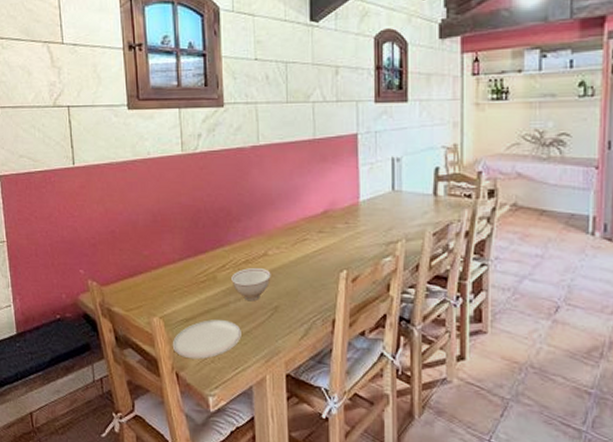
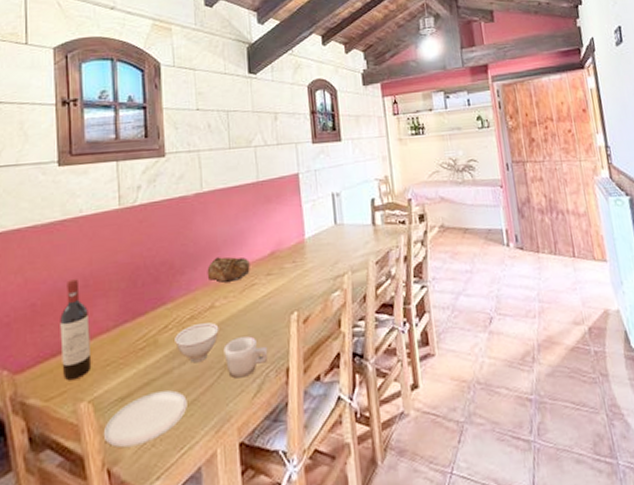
wine bottle: none [135,214,162,299] -> present [60,279,92,381]
bread: none [261,210,303,234] -> present [207,257,250,283]
cup: none [275,284,316,321] -> present [223,335,268,379]

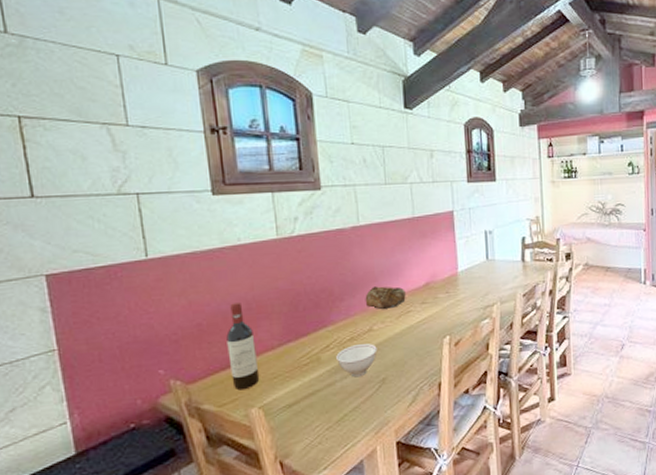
plate: present [103,390,187,449] -> none [274,399,350,445]
cup: present [223,335,268,379] -> none [381,355,423,391]

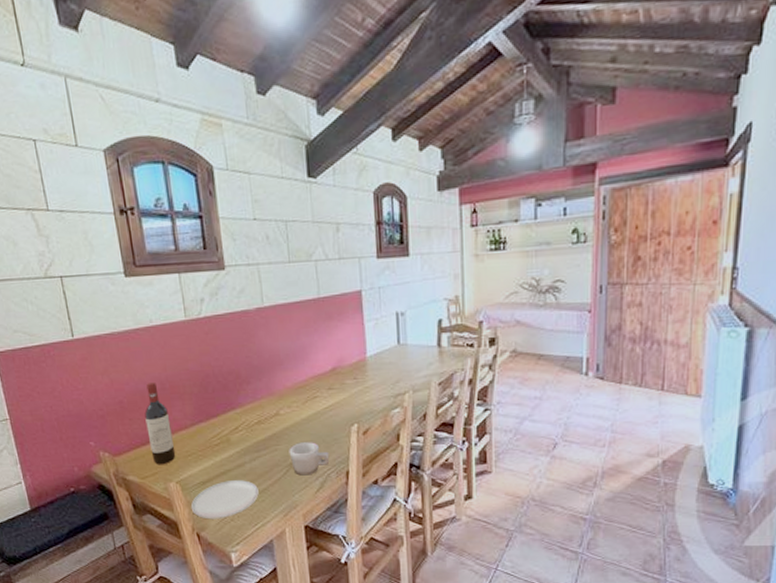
plate: none [274,399,350,445] -> present [190,480,259,520]
bowl: present [336,343,377,378] -> none [245,427,285,460]
bread: present [365,286,406,309] -> none [271,370,312,393]
cup: none [381,355,423,391] -> present [288,441,330,476]

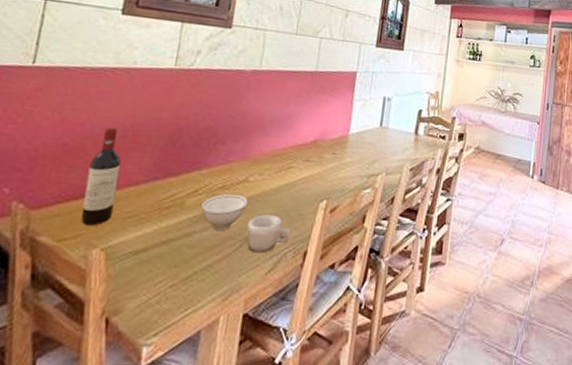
plate: present [190,480,259,520] -> none [109,252,201,301]
bowl: none [245,427,285,460] -> present [201,193,249,231]

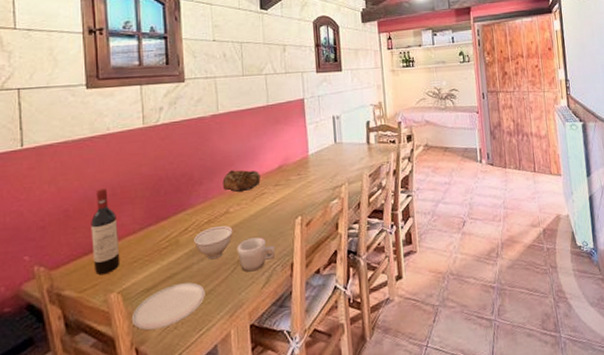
plate: none [109,252,201,301] -> present [131,282,205,331]
bread: none [247,135,292,161] -> present [222,170,260,192]

